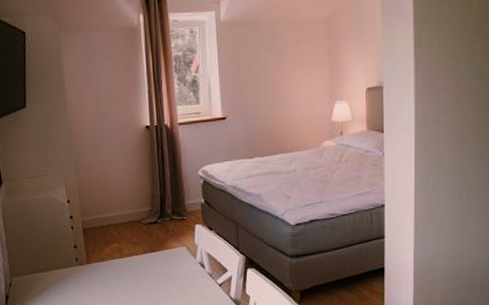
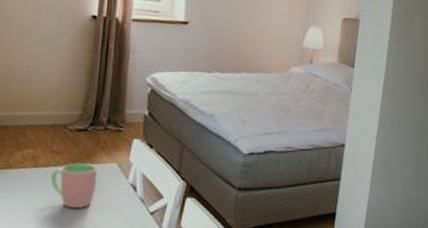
cup: none [135,250,172,288] -> present [51,163,98,209]

